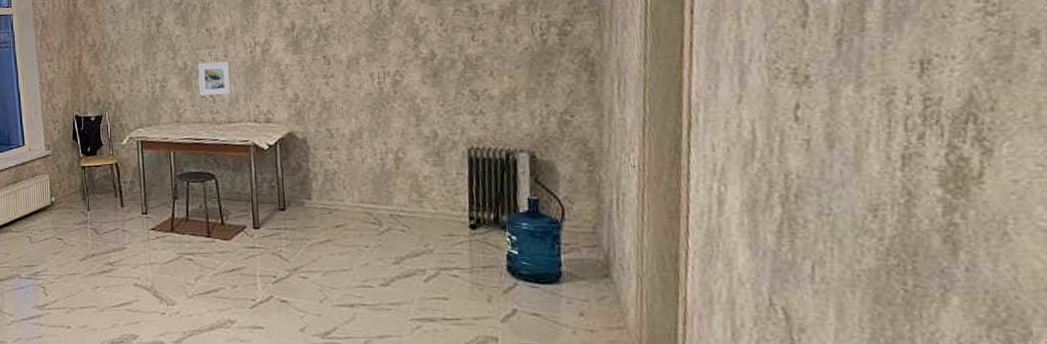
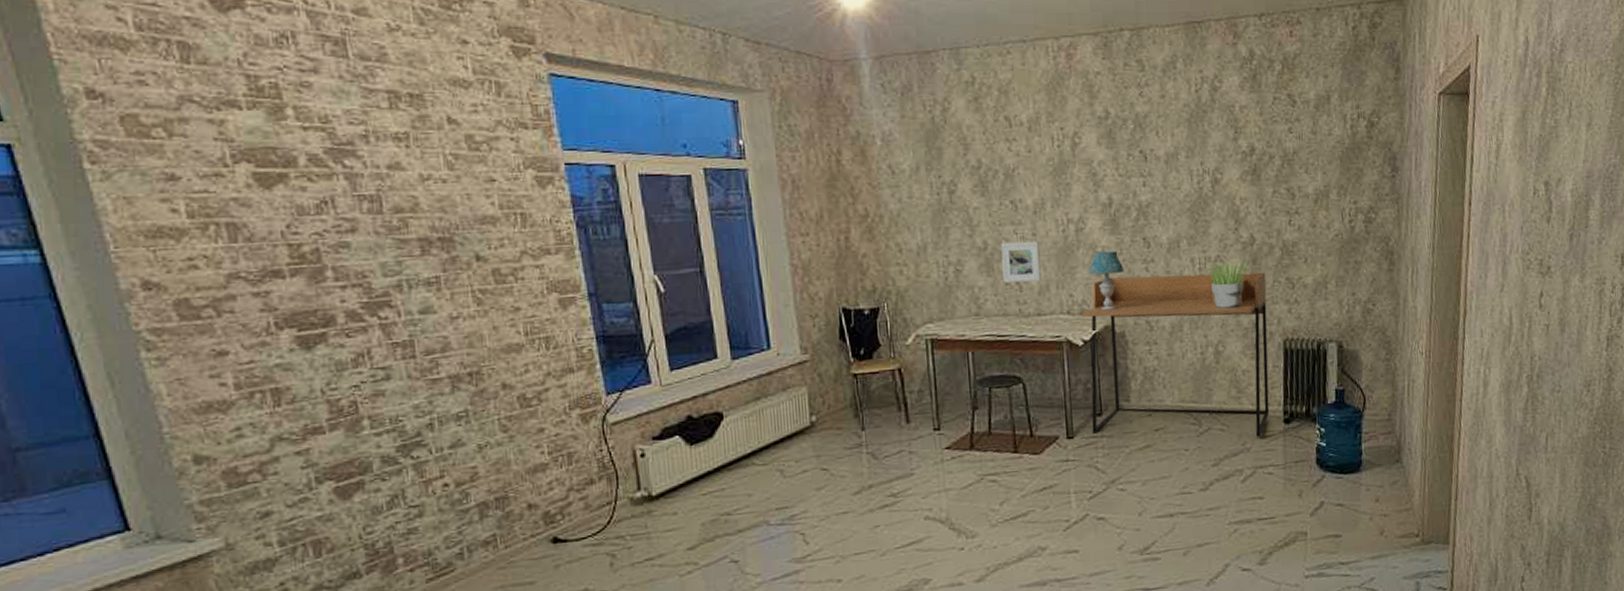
desk: none [266,85,454,240] -> present [1081,272,1270,437]
table lamp: none [273,68,305,120] -> present [1088,251,1124,311]
potted plant: none [382,75,432,118] -> present [1203,261,1252,308]

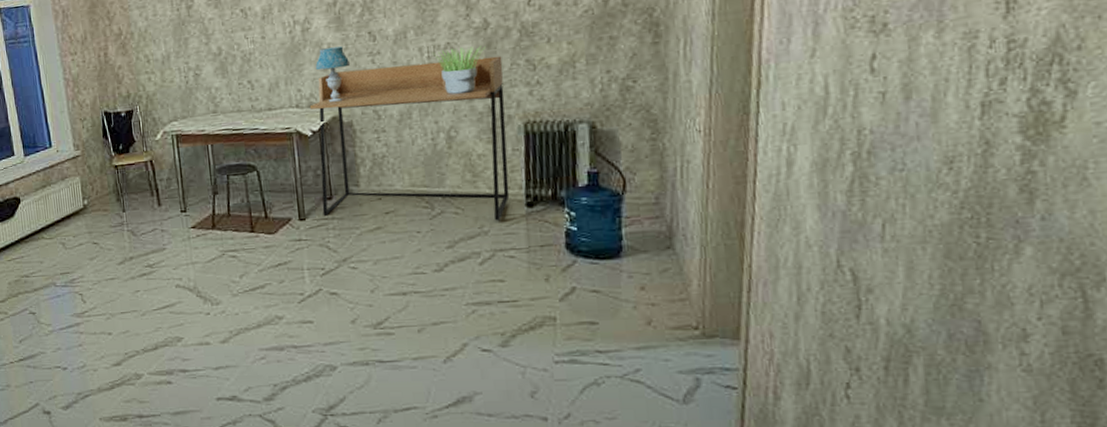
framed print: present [1001,241,1041,283] -> none [233,43,271,83]

